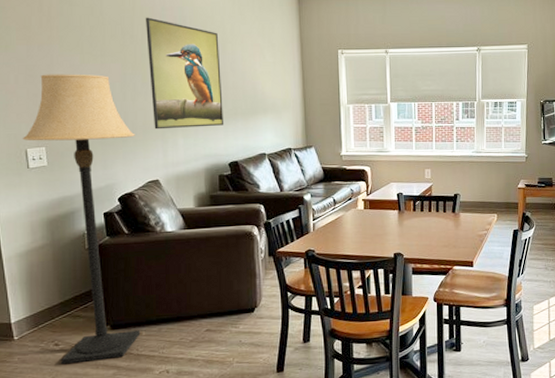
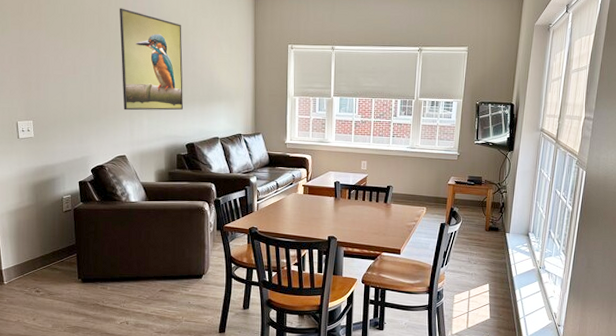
lamp: present [22,74,141,365] -> none [14,56,107,309]

